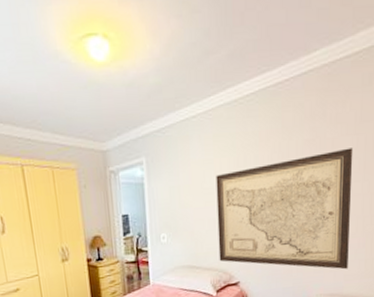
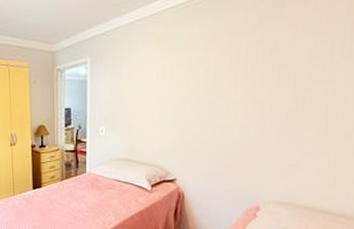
wall art: present [216,148,353,270] -> none [156,49,317,178]

